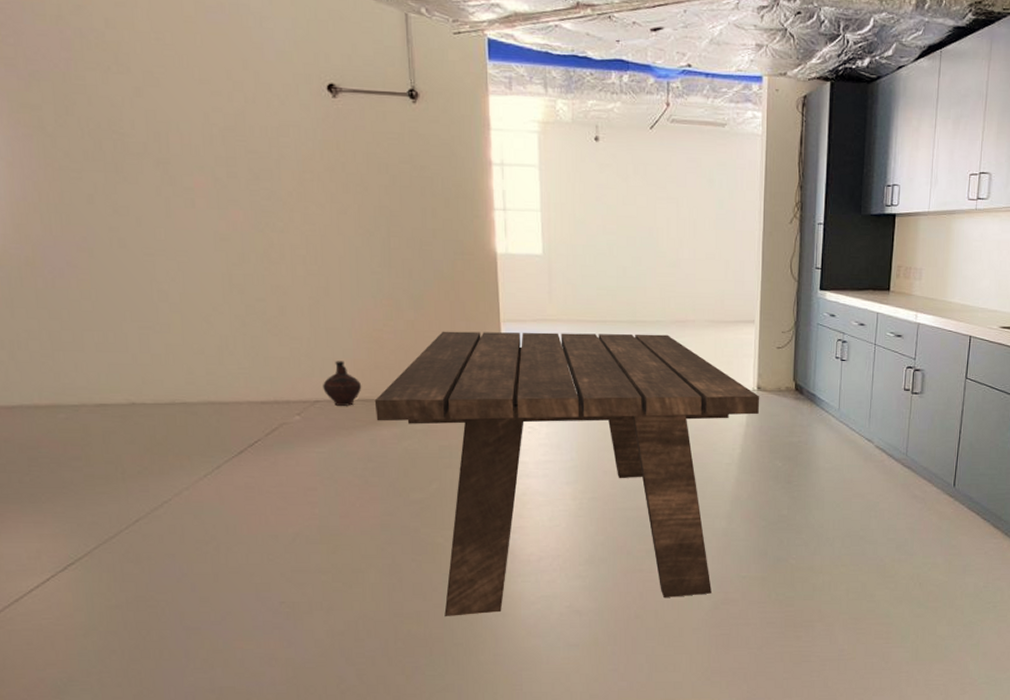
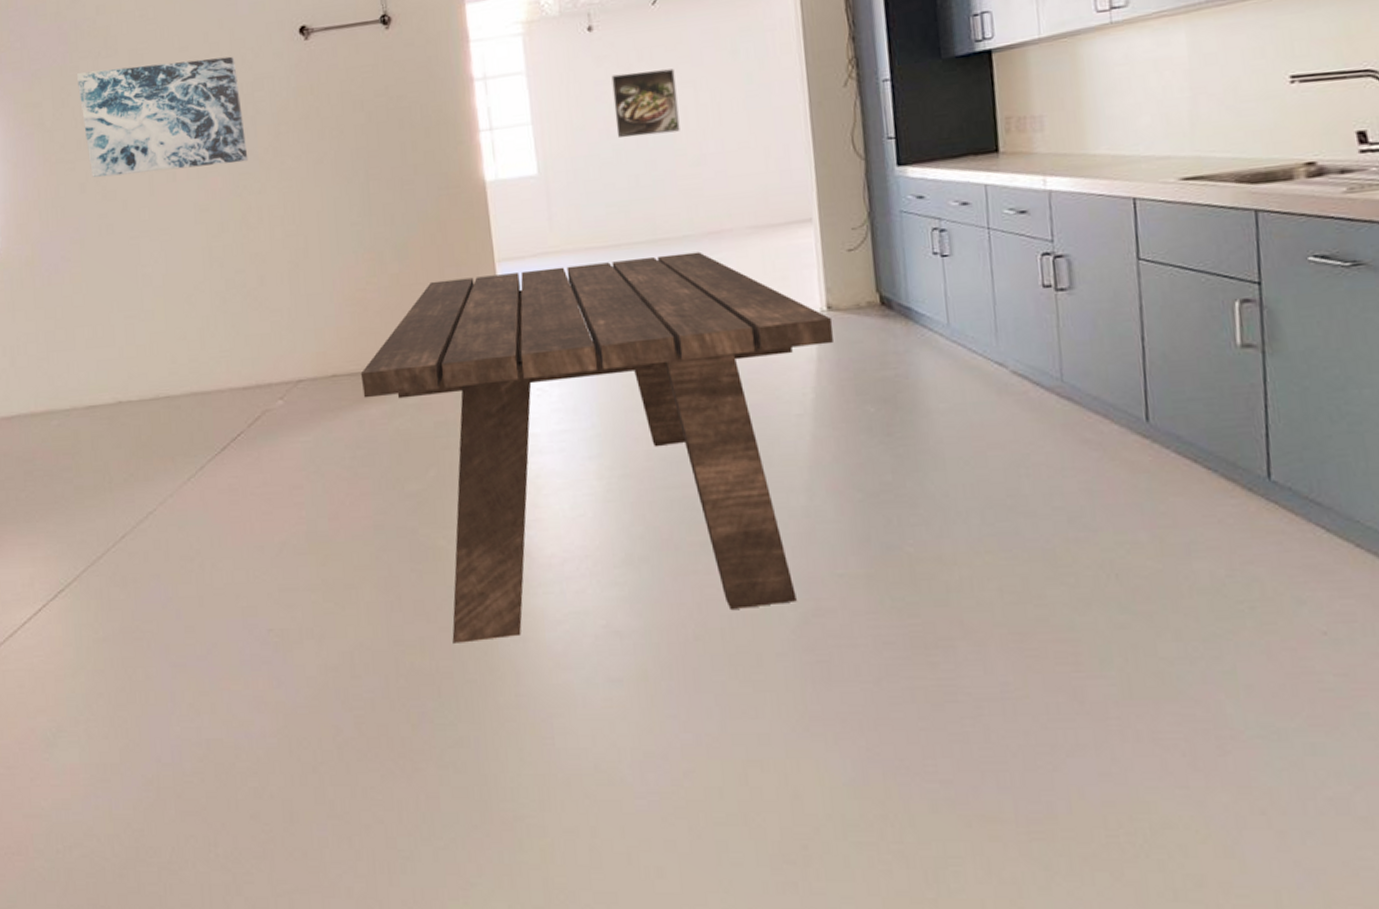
wall art: none [83,84,271,201] -> present [77,56,248,178]
ceramic jug: present [323,361,362,406] -> none [305,330,347,384]
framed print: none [611,182,663,237] -> present [611,68,680,138]

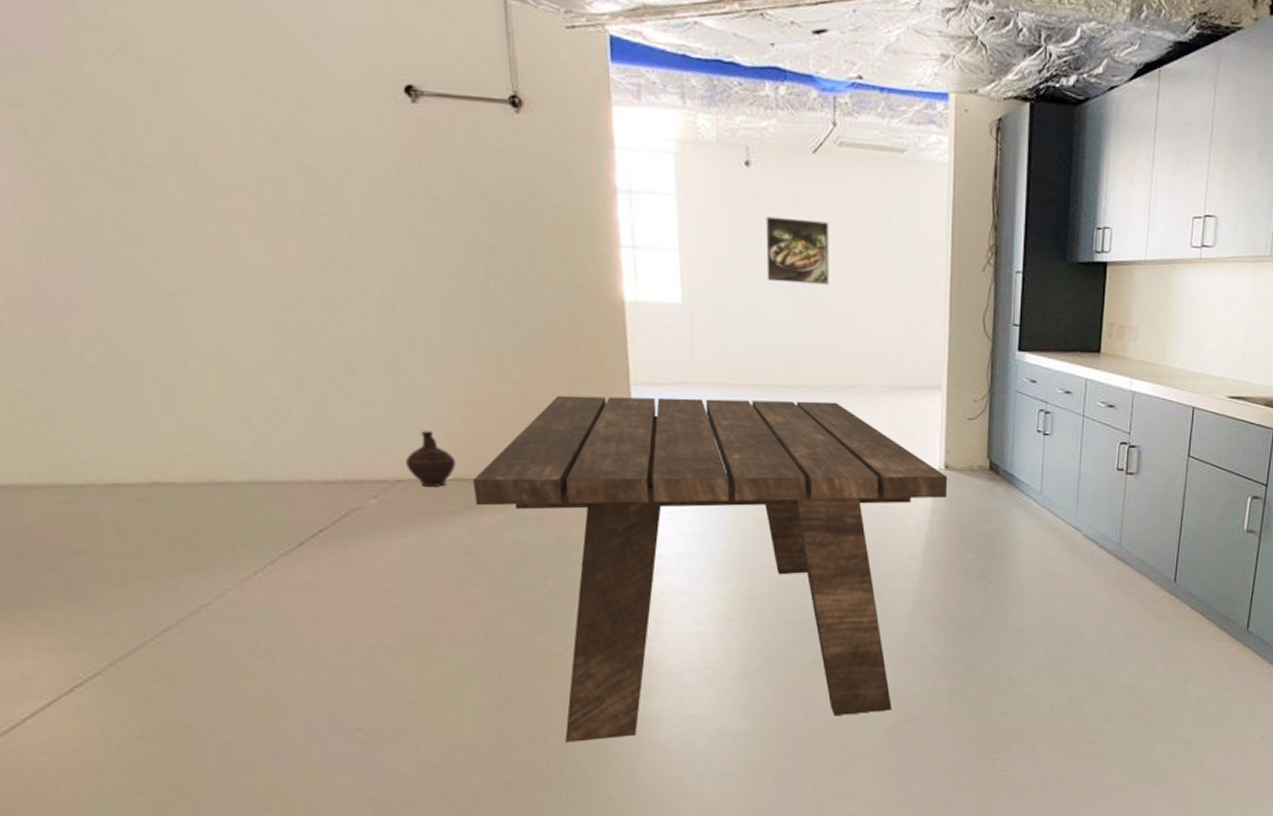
wall art: present [77,56,248,178] -> none [79,74,334,230]
ceramic jug: none [305,330,347,384] -> present [406,431,456,487]

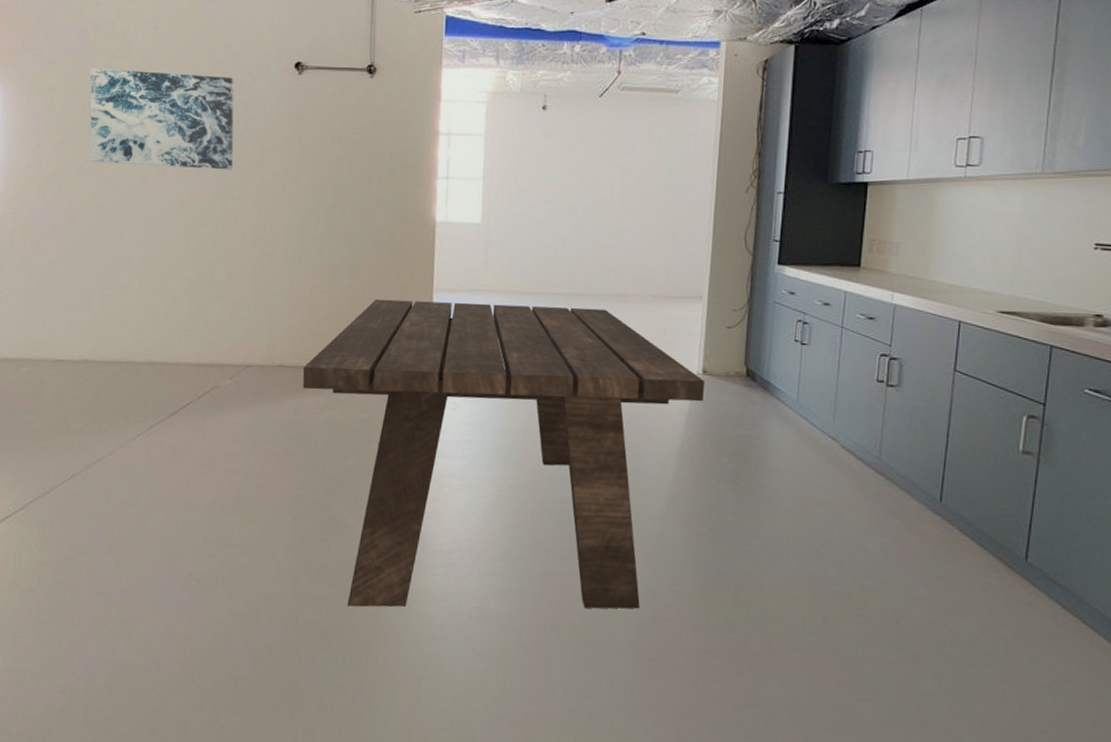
wall art: none [79,74,334,230] -> present [90,68,234,170]
ceramic jug: present [406,431,456,487] -> none [256,325,293,372]
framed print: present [766,216,829,285] -> none [553,150,609,206]

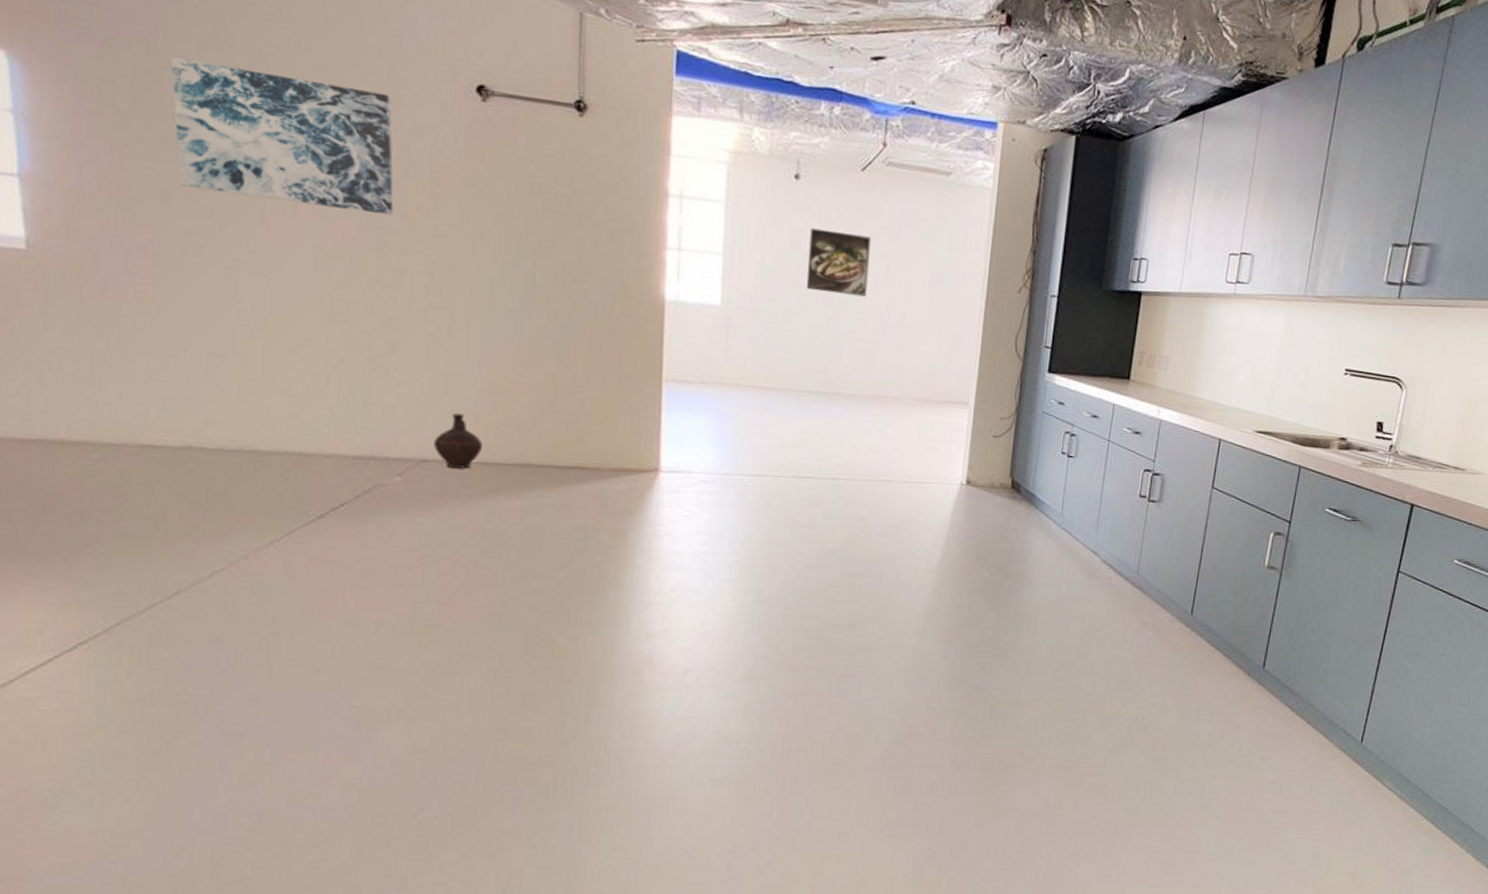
ceramic jug: none [256,325,293,372] -> present [434,413,483,469]
dining table: present [302,299,706,609] -> none [497,387,969,736]
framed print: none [553,150,609,206] -> present [806,228,871,297]

